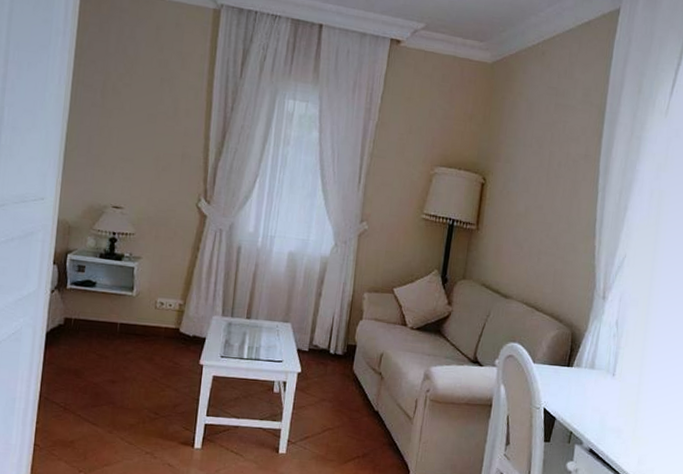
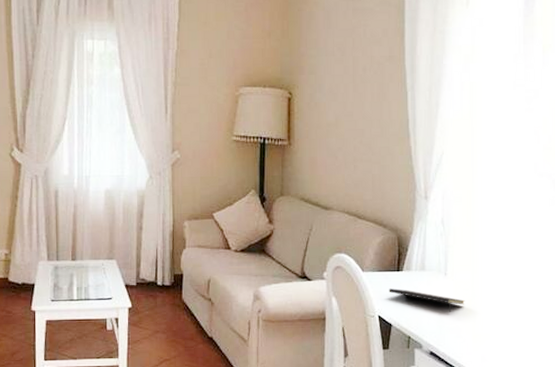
notepad: none [557,382,629,412] -> present [389,288,465,312]

